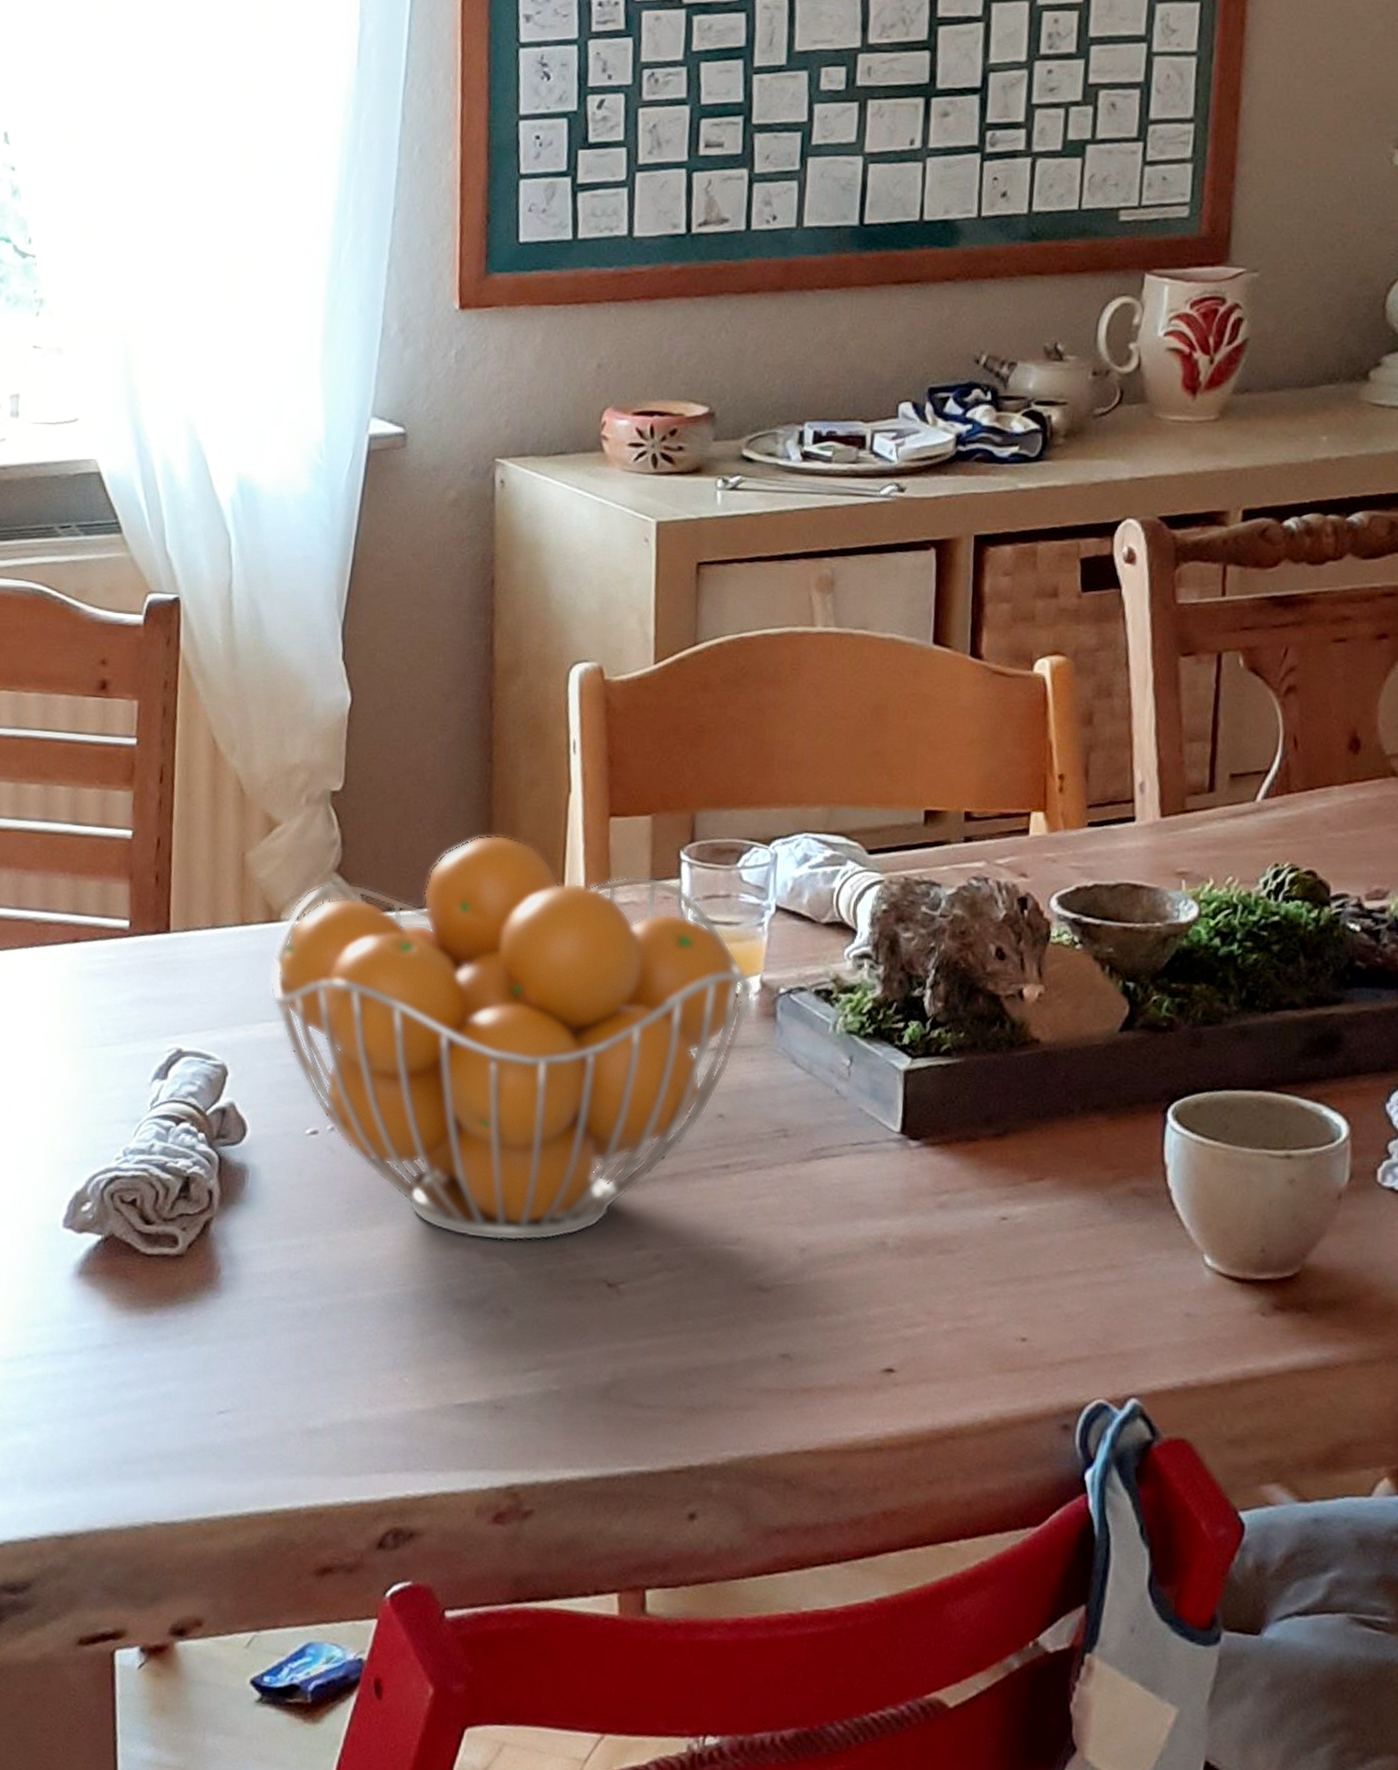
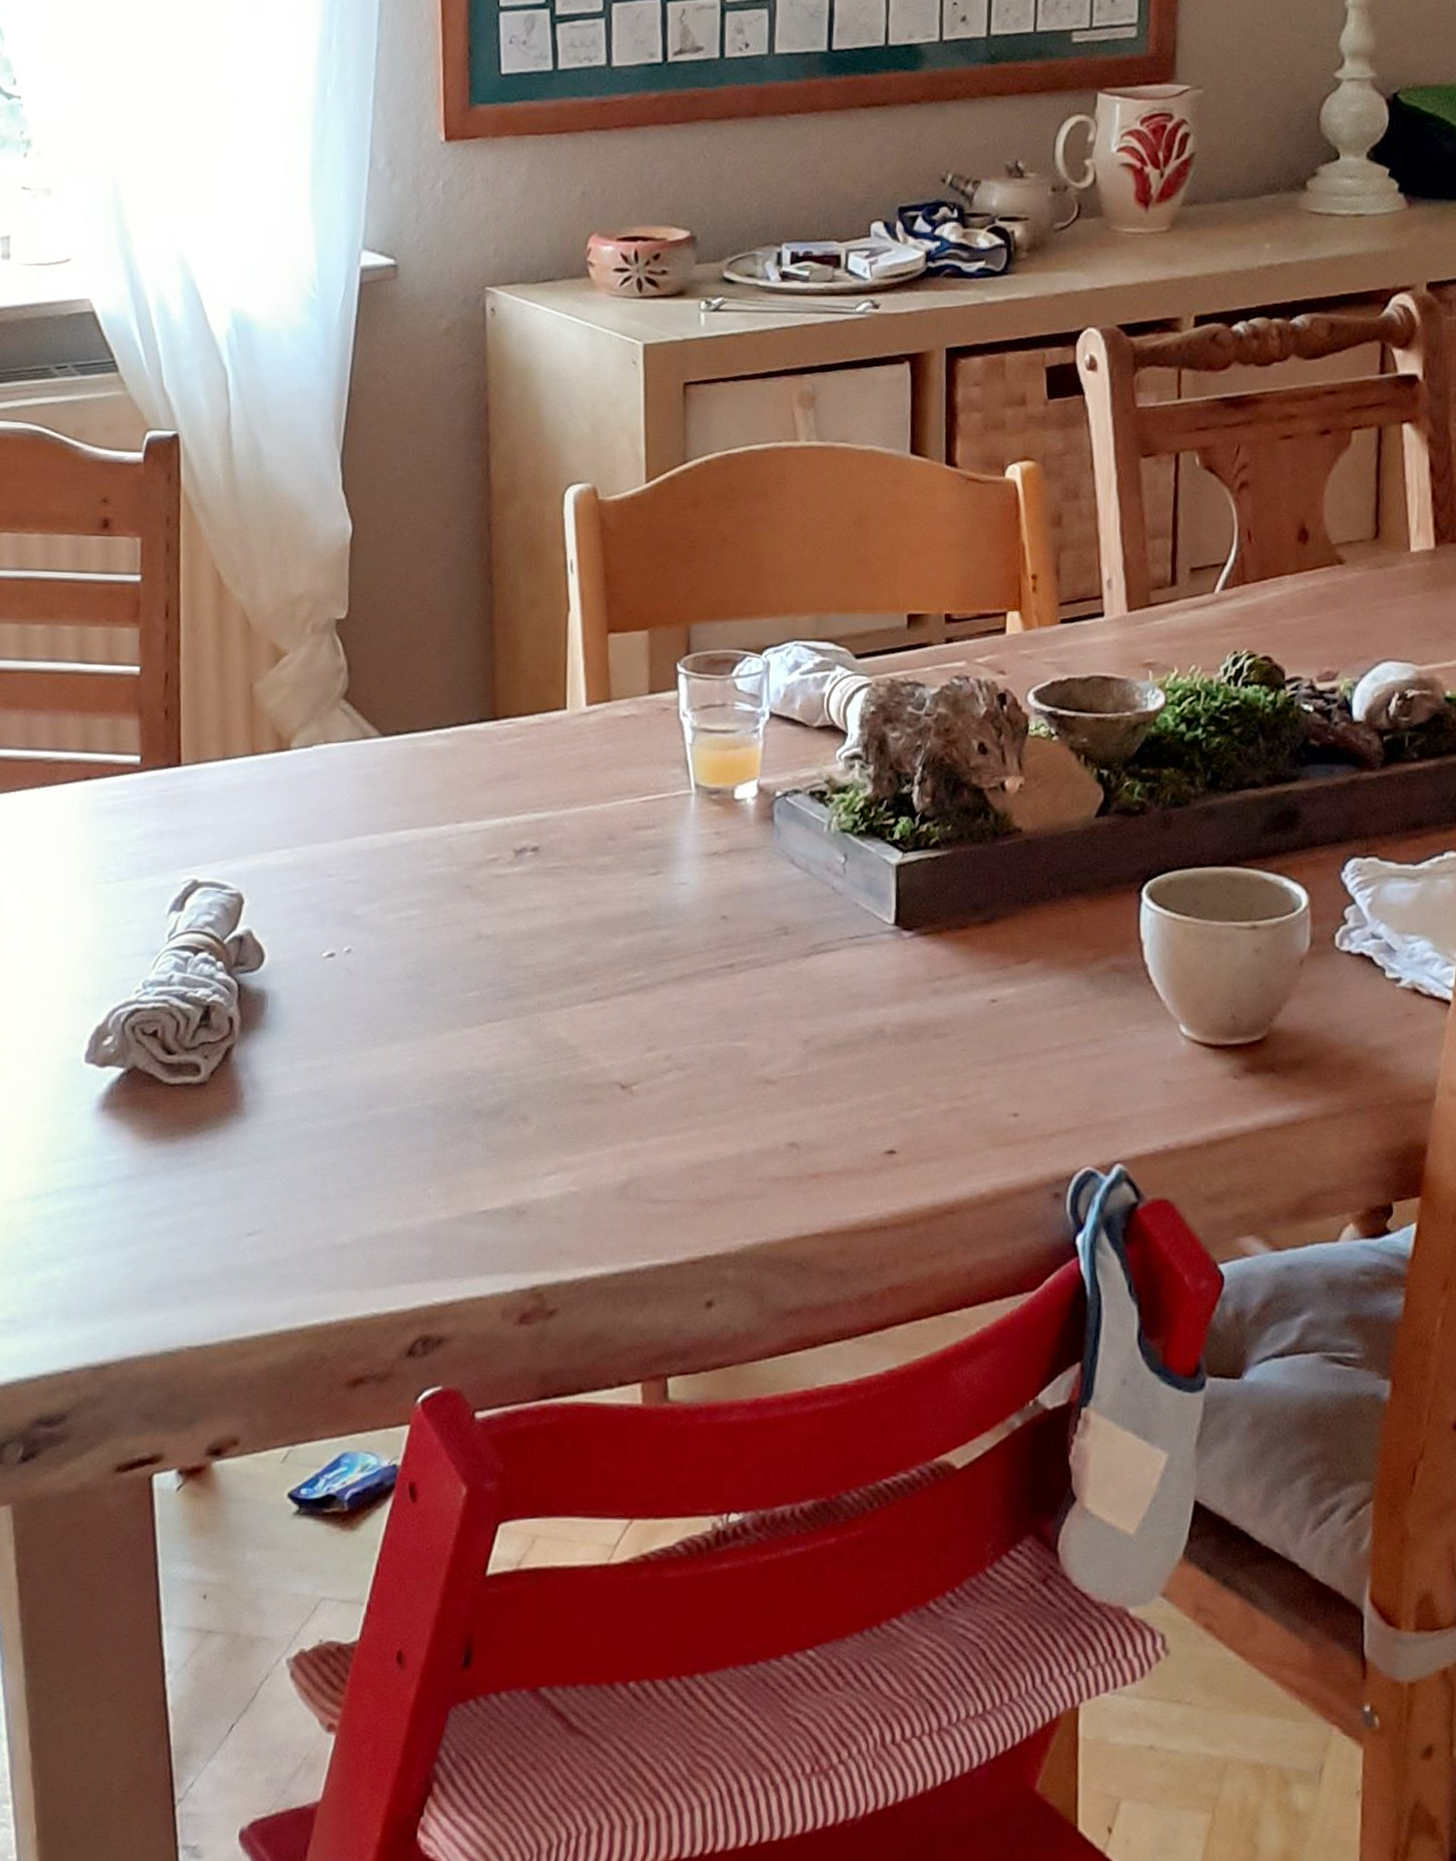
fruit basket: present [270,834,755,1242] -> none [282,655,753,1051]

